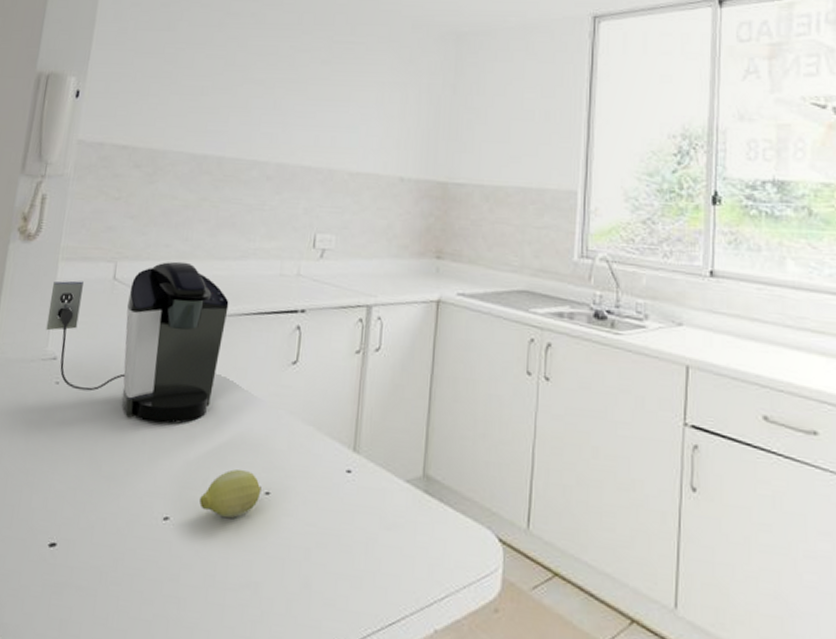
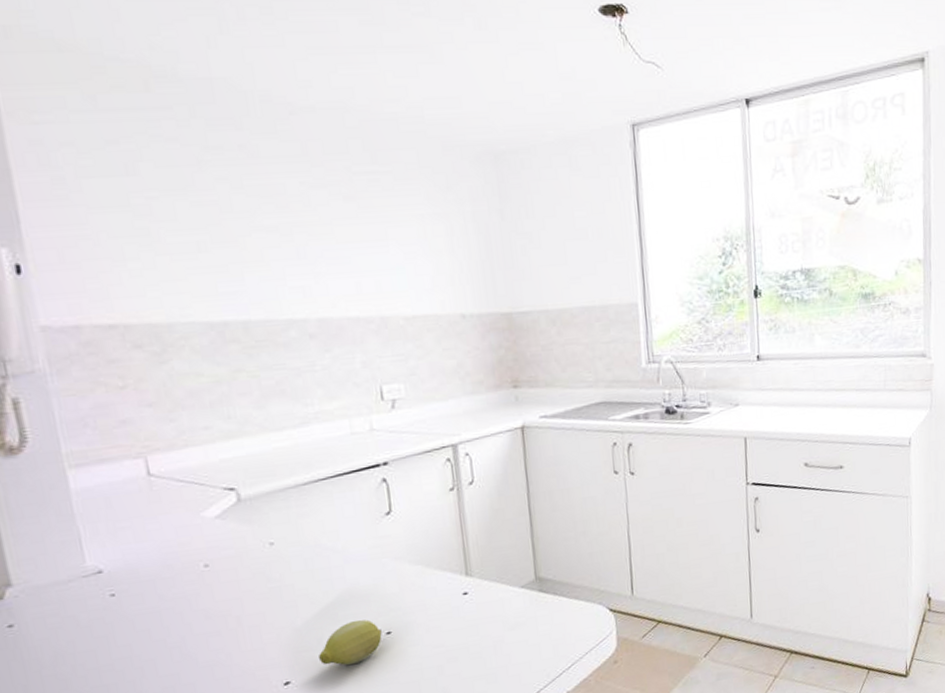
coffee maker: present [46,261,229,424] -> none [67,441,306,607]

